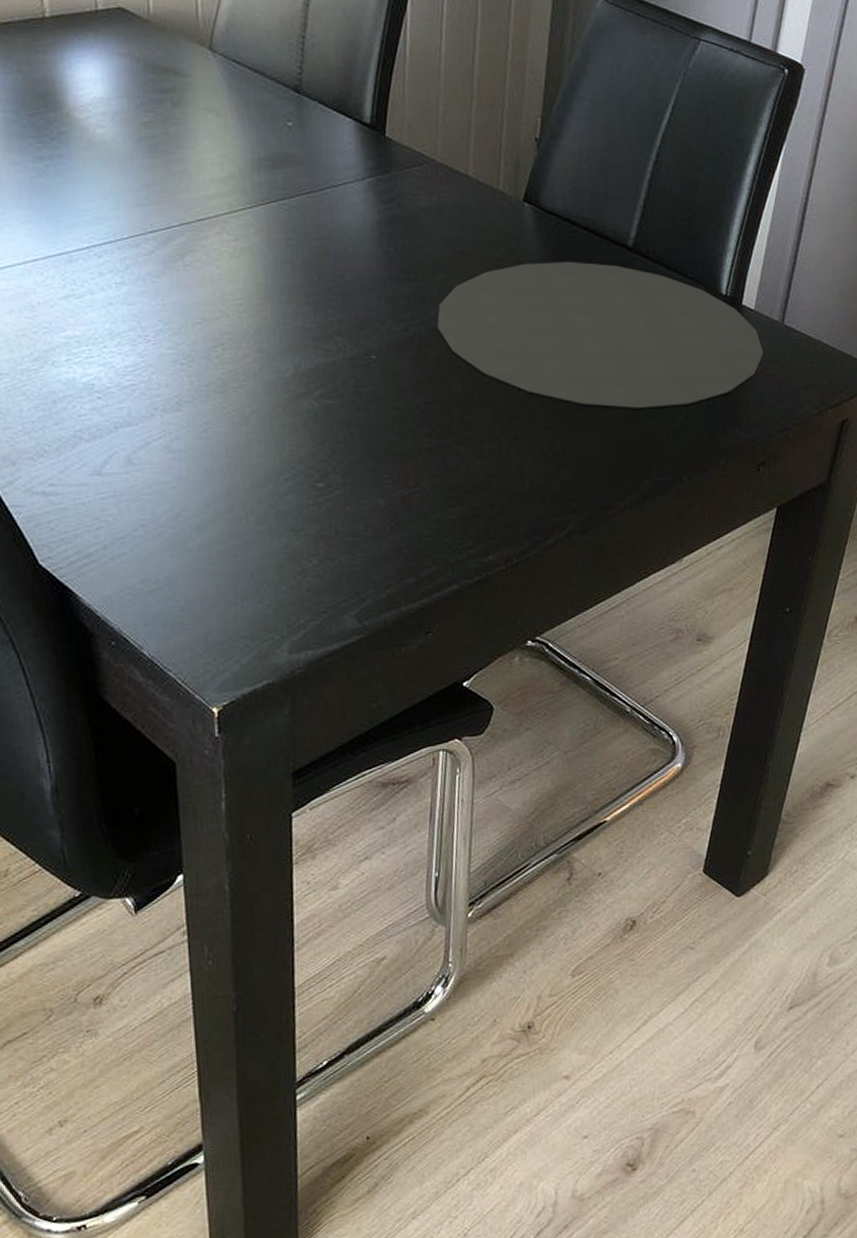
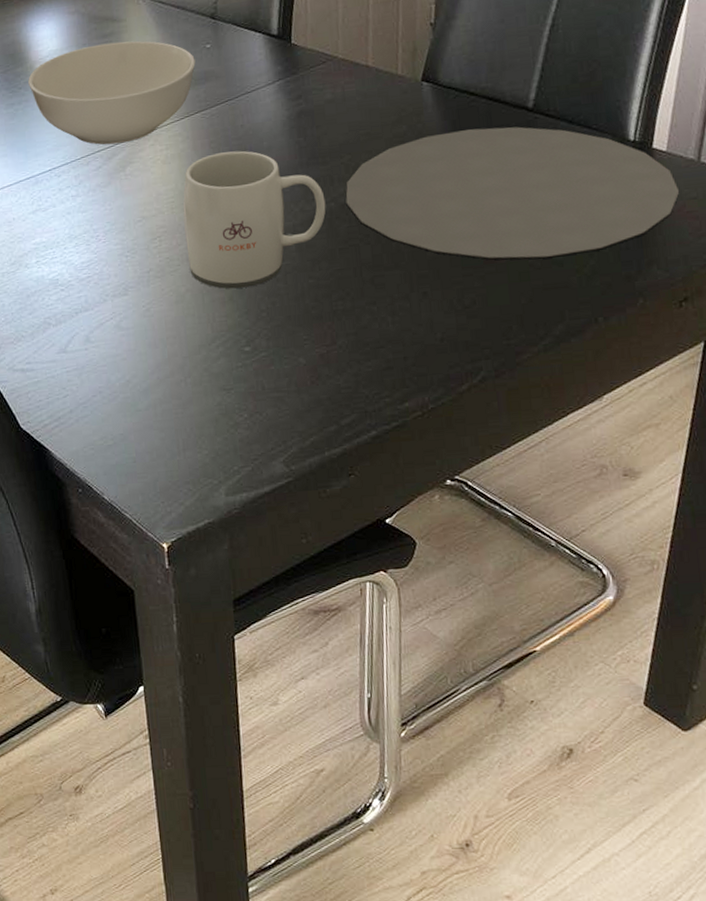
bowl: none [63,100,274,226] -> present [28,40,196,145]
mug: none [252,253,416,414] -> present [183,150,326,289]

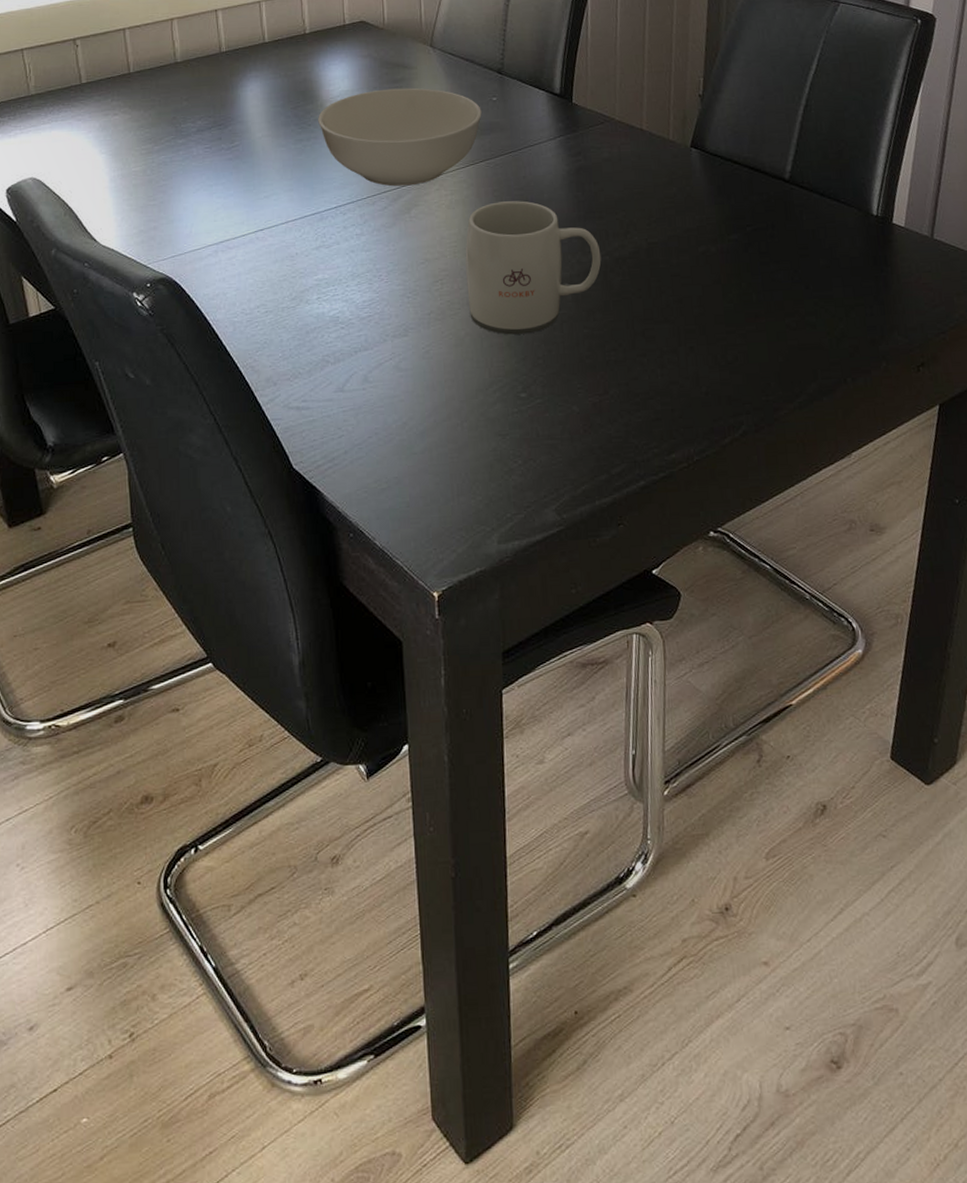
placemat: present [345,126,680,260] -> none [620,195,917,321]

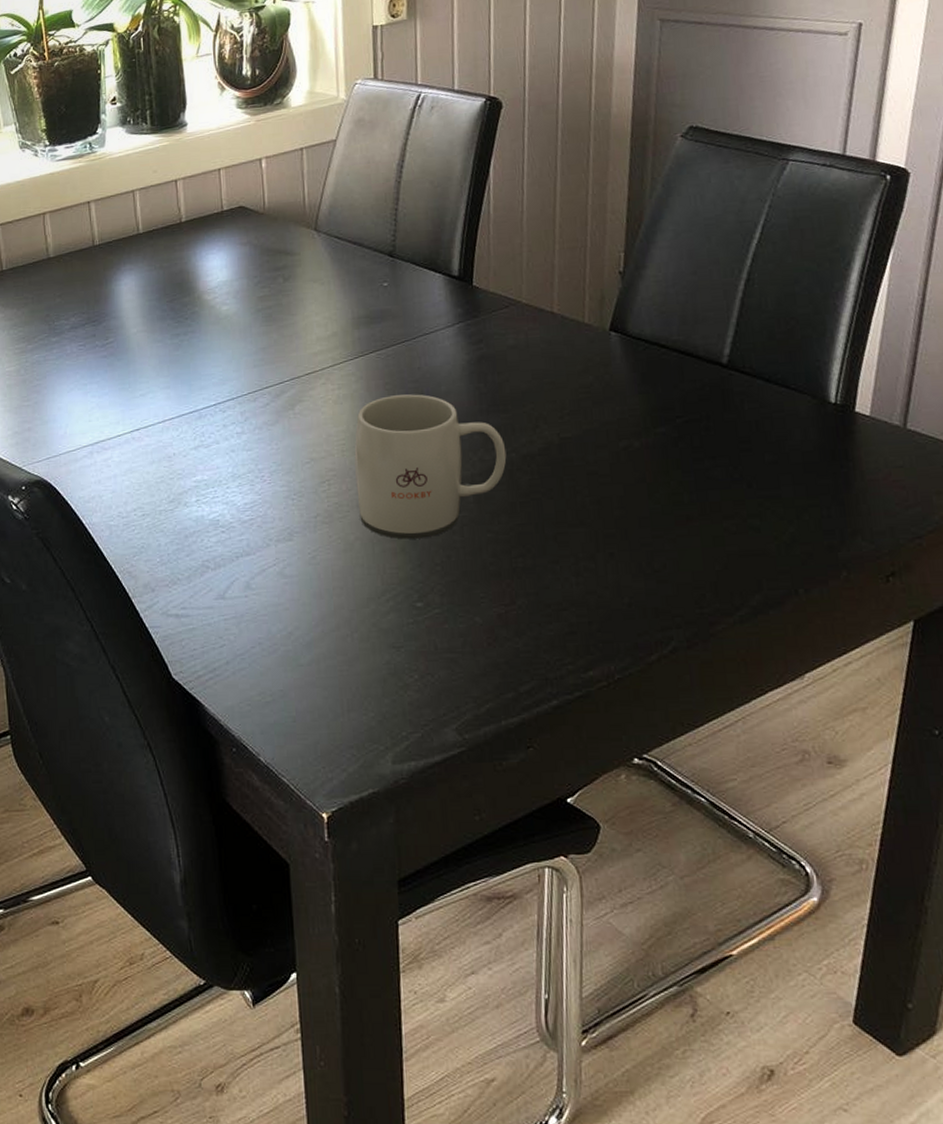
bowl: present [318,87,482,187] -> none [195,275,372,382]

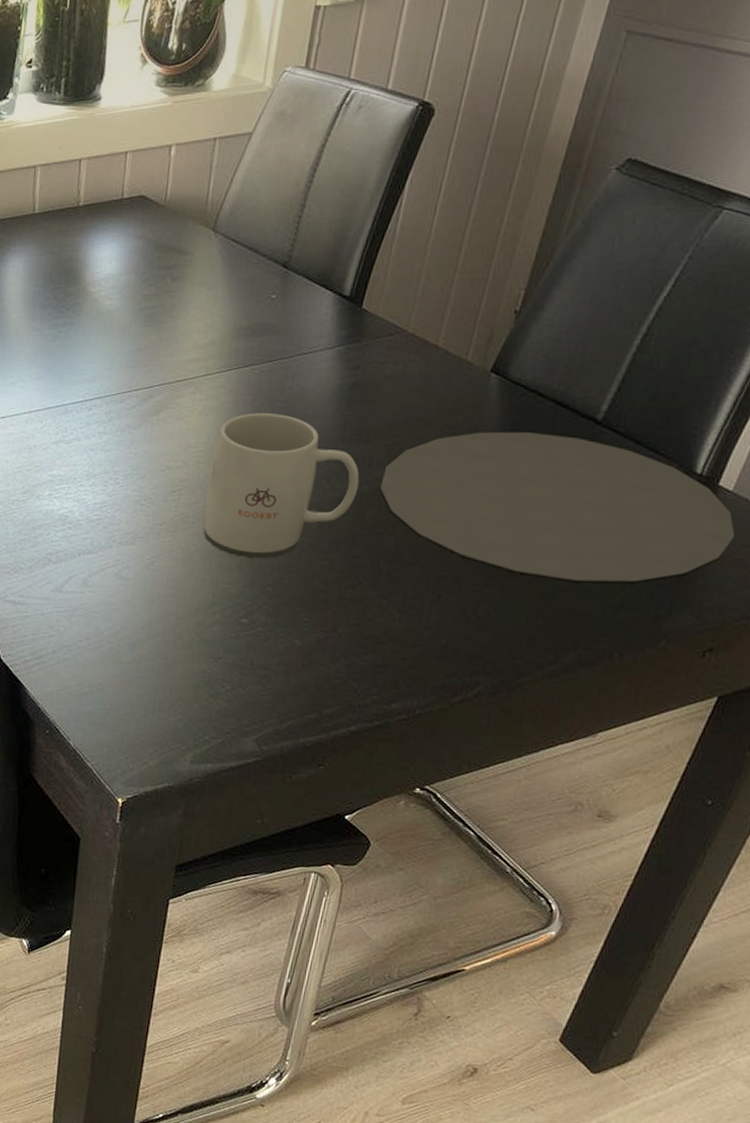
placemat: none [527,382,885,524] -> present [380,431,735,584]

